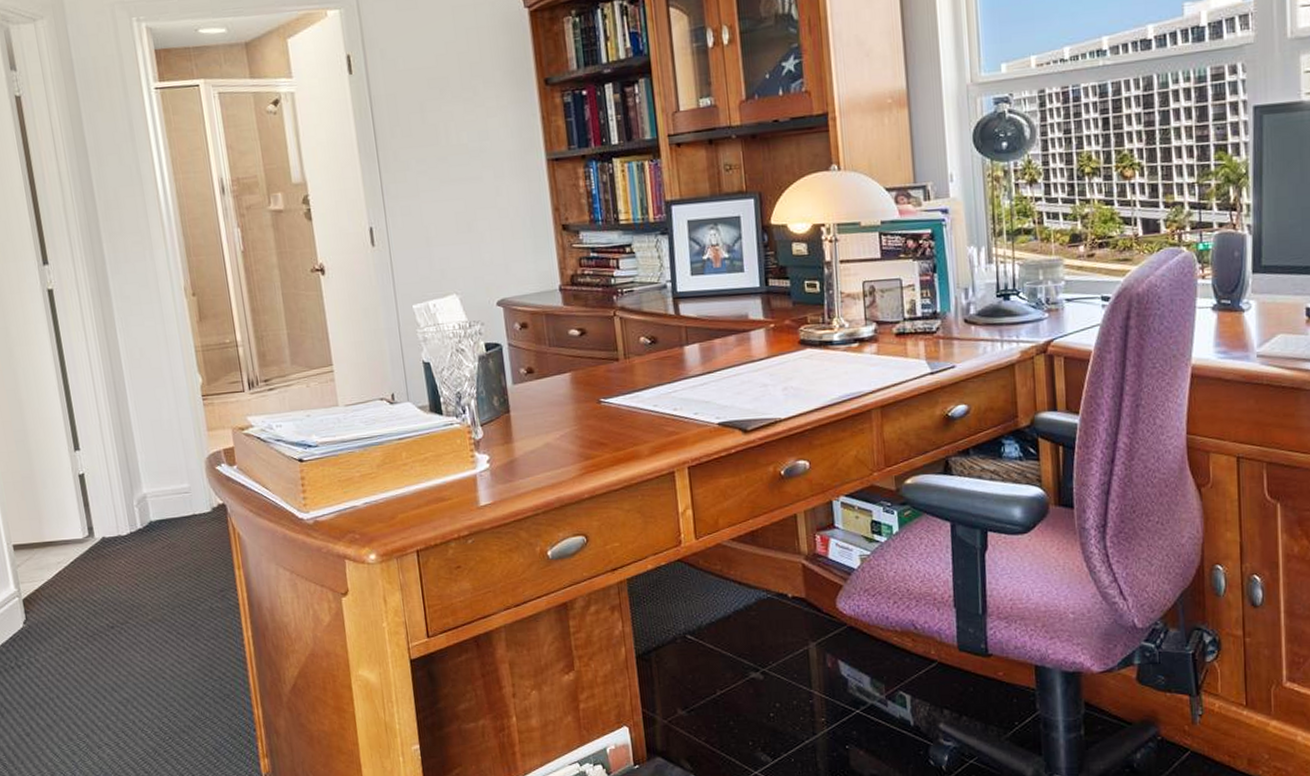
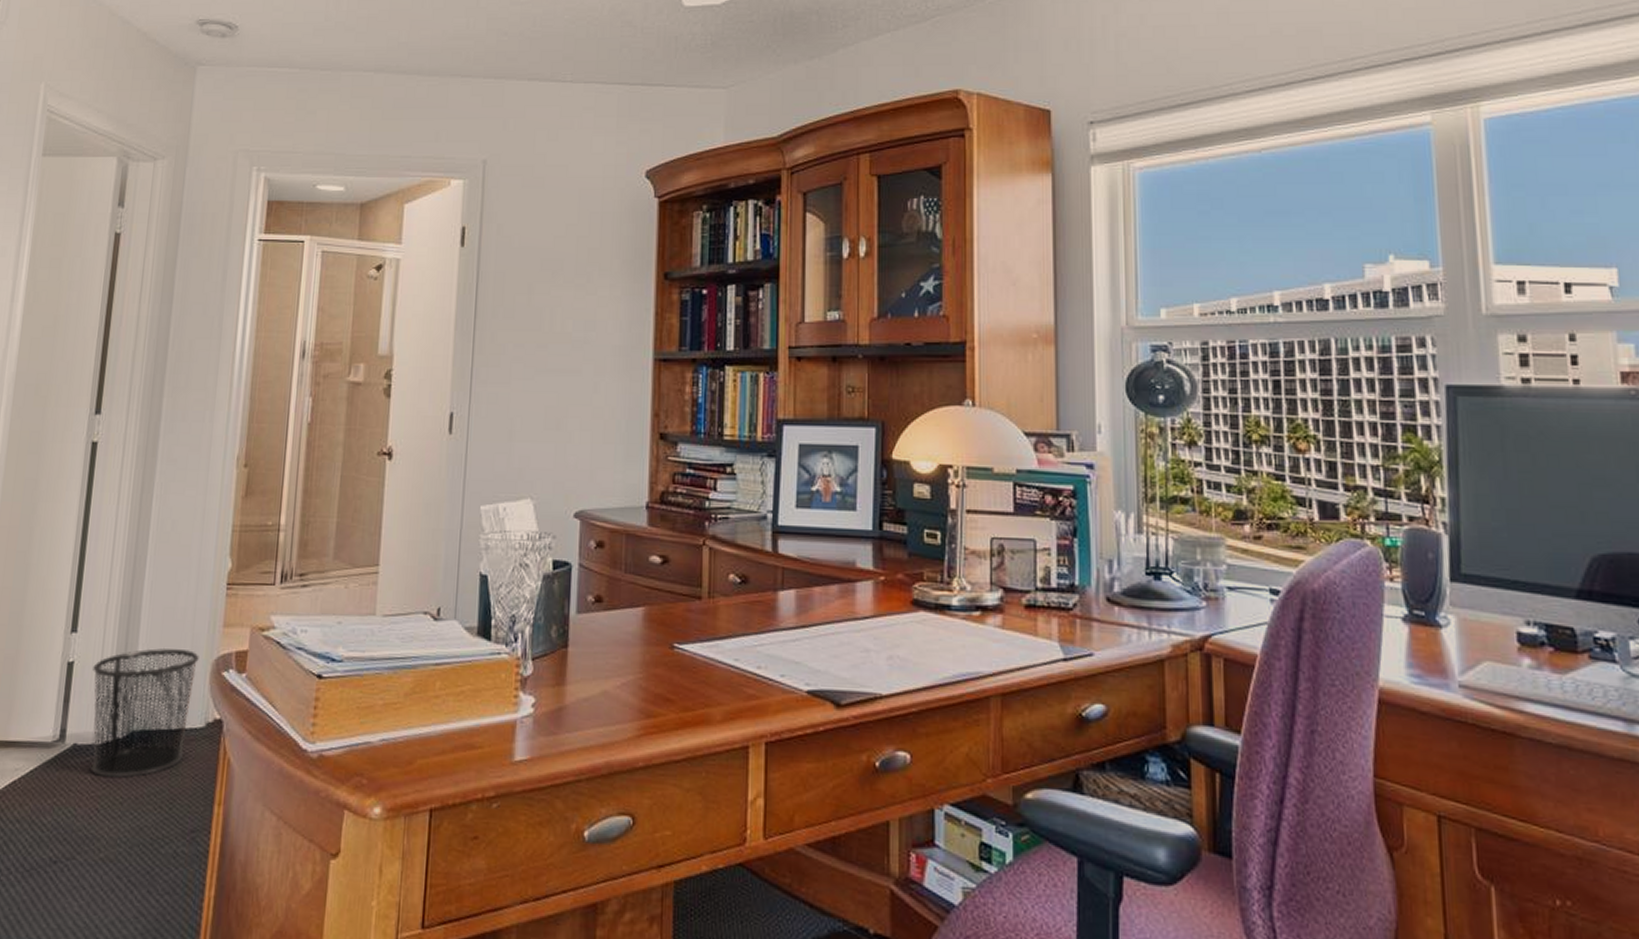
waste bin: none [102,453,199,560] -> present [91,647,199,779]

